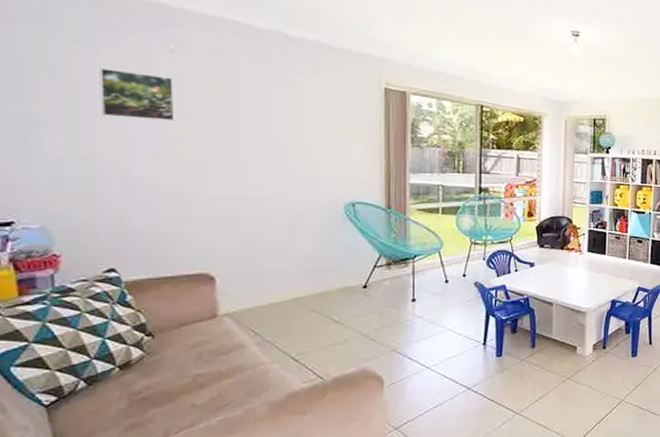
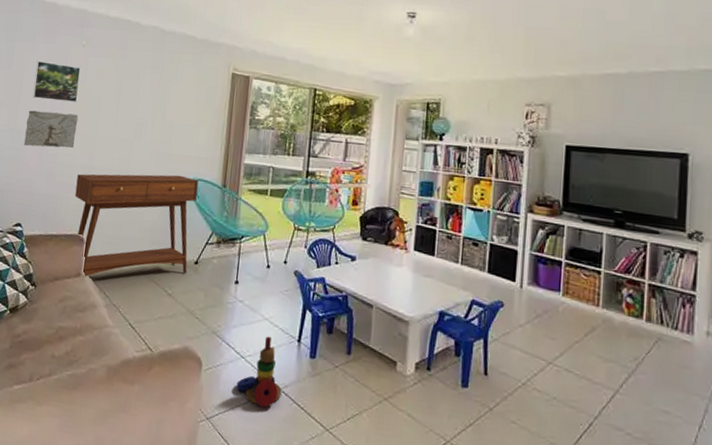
relief sculpture: none [97,131,181,177] -> present [24,110,79,148]
console table: none [192,199,357,319] -> present [75,174,199,278]
stacking toy: none [423,344,471,408] -> present [236,336,282,408]

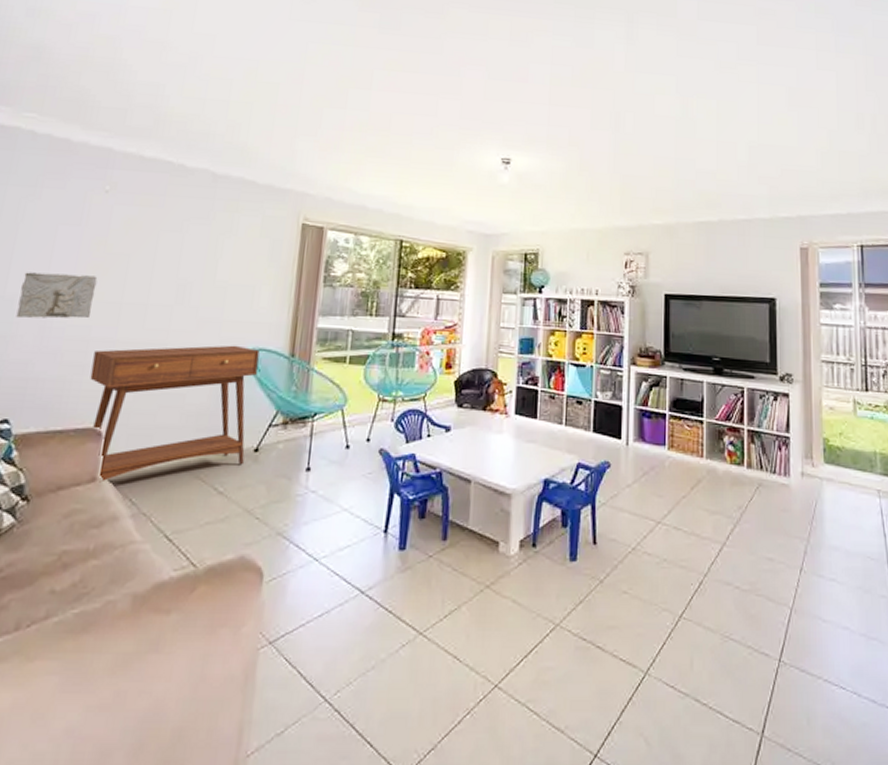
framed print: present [33,60,81,103] -> none [31,209,102,262]
stacking toy: present [236,336,282,408] -> none [307,530,365,619]

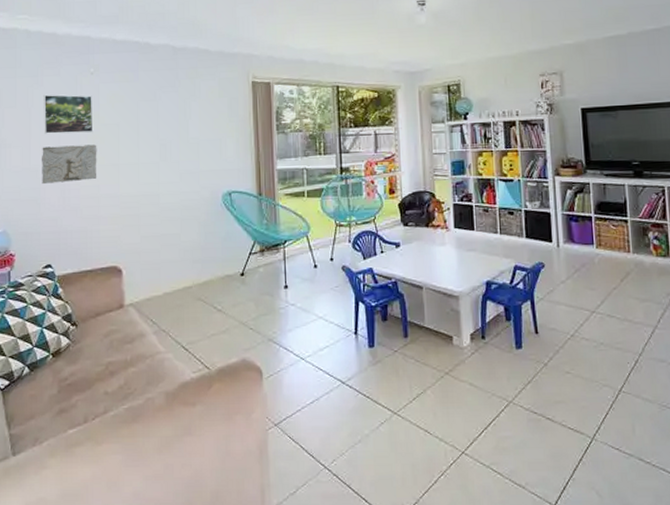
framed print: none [31,209,102,262] -> present [43,94,93,134]
console table: present [90,345,260,483] -> none [105,190,234,309]

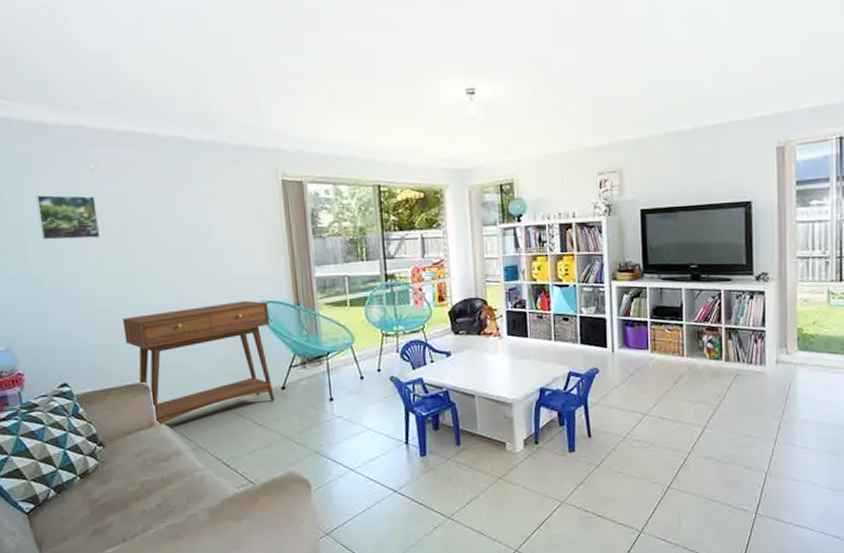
relief sculpture: present [41,144,97,185] -> none [41,251,111,297]
console table: none [105,190,234,309] -> present [123,300,275,427]

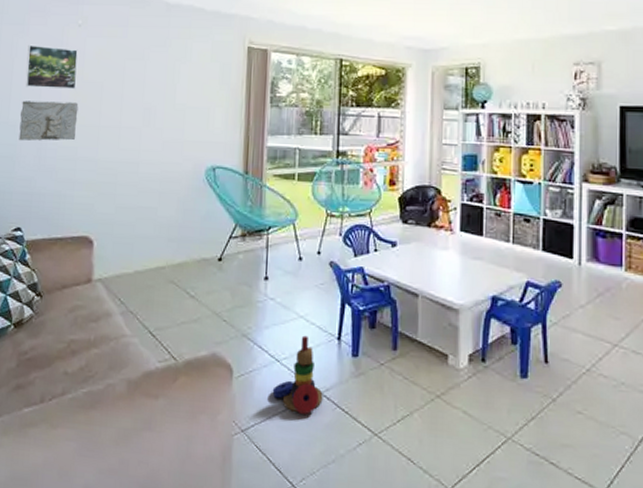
relief sculpture: none [41,251,111,297] -> present [19,101,79,141]
console table: present [123,300,275,427] -> none [79,163,217,284]
stacking toy: none [350,444,398,512] -> present [272,335,323,415]

